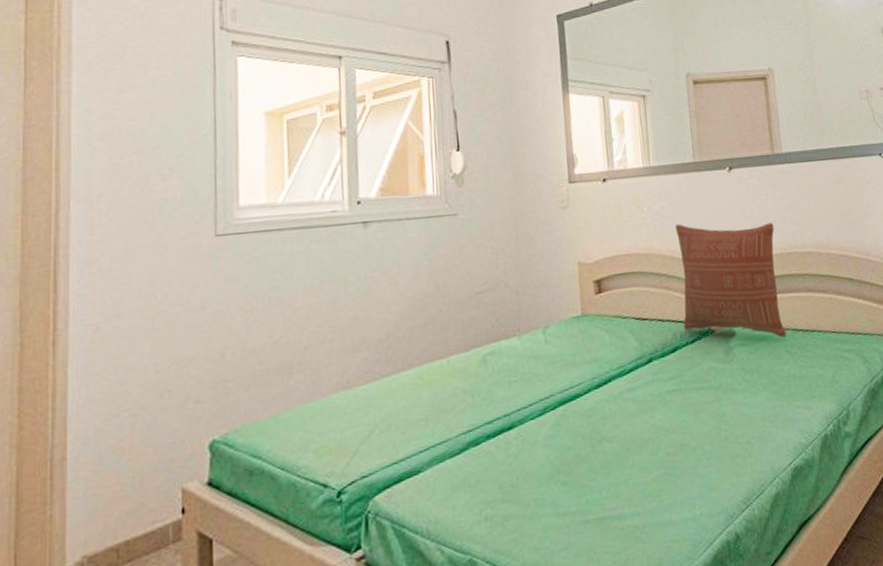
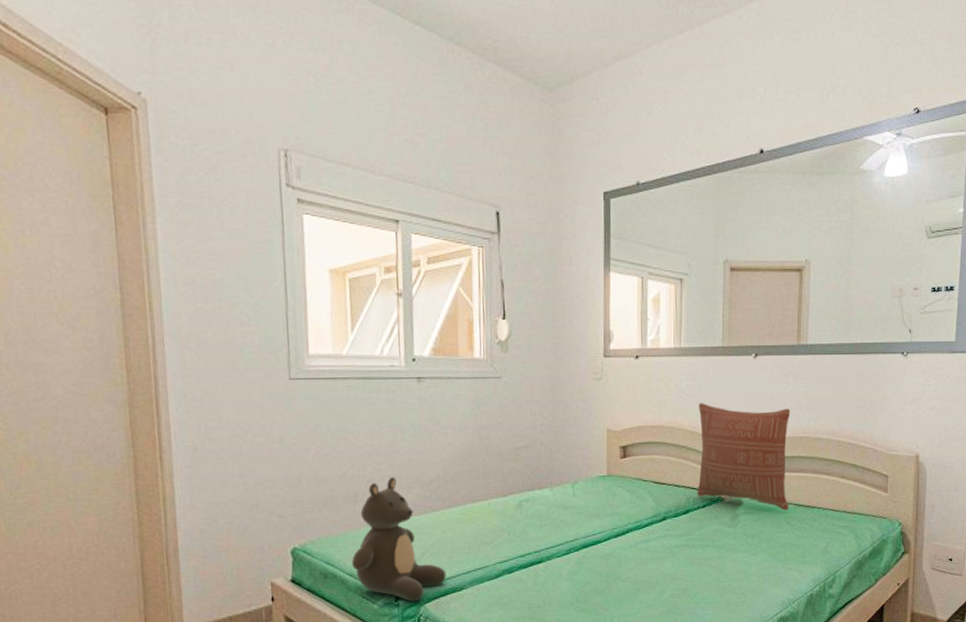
teddy bear: none [284,339,400,496] -> present [352,477,447,602]

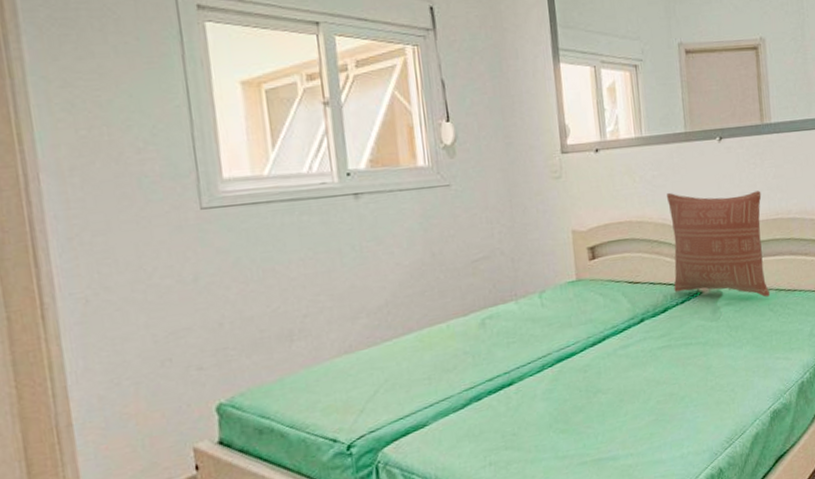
teddy bear: present [352,477,447,602] -> none [291,307,406,448]

